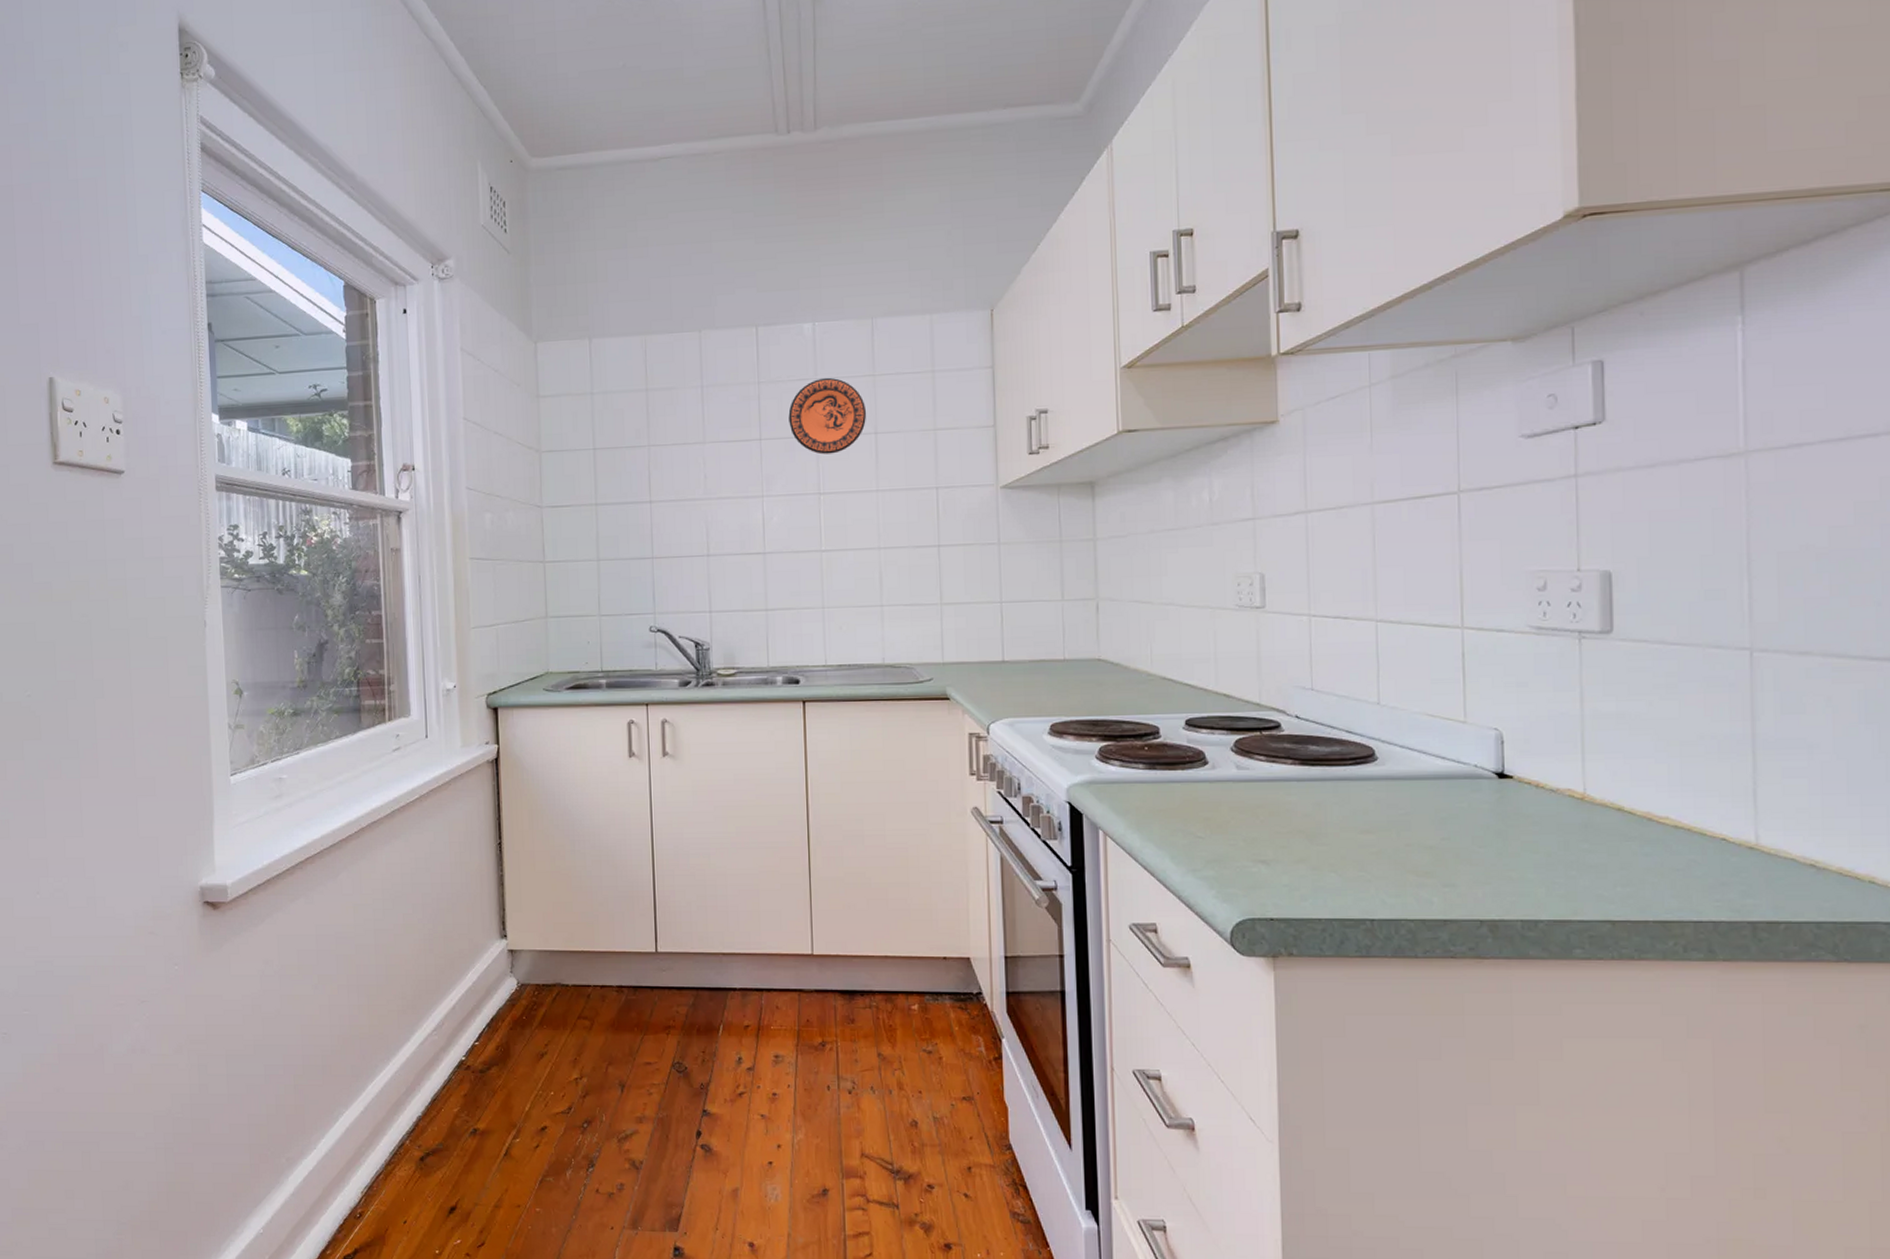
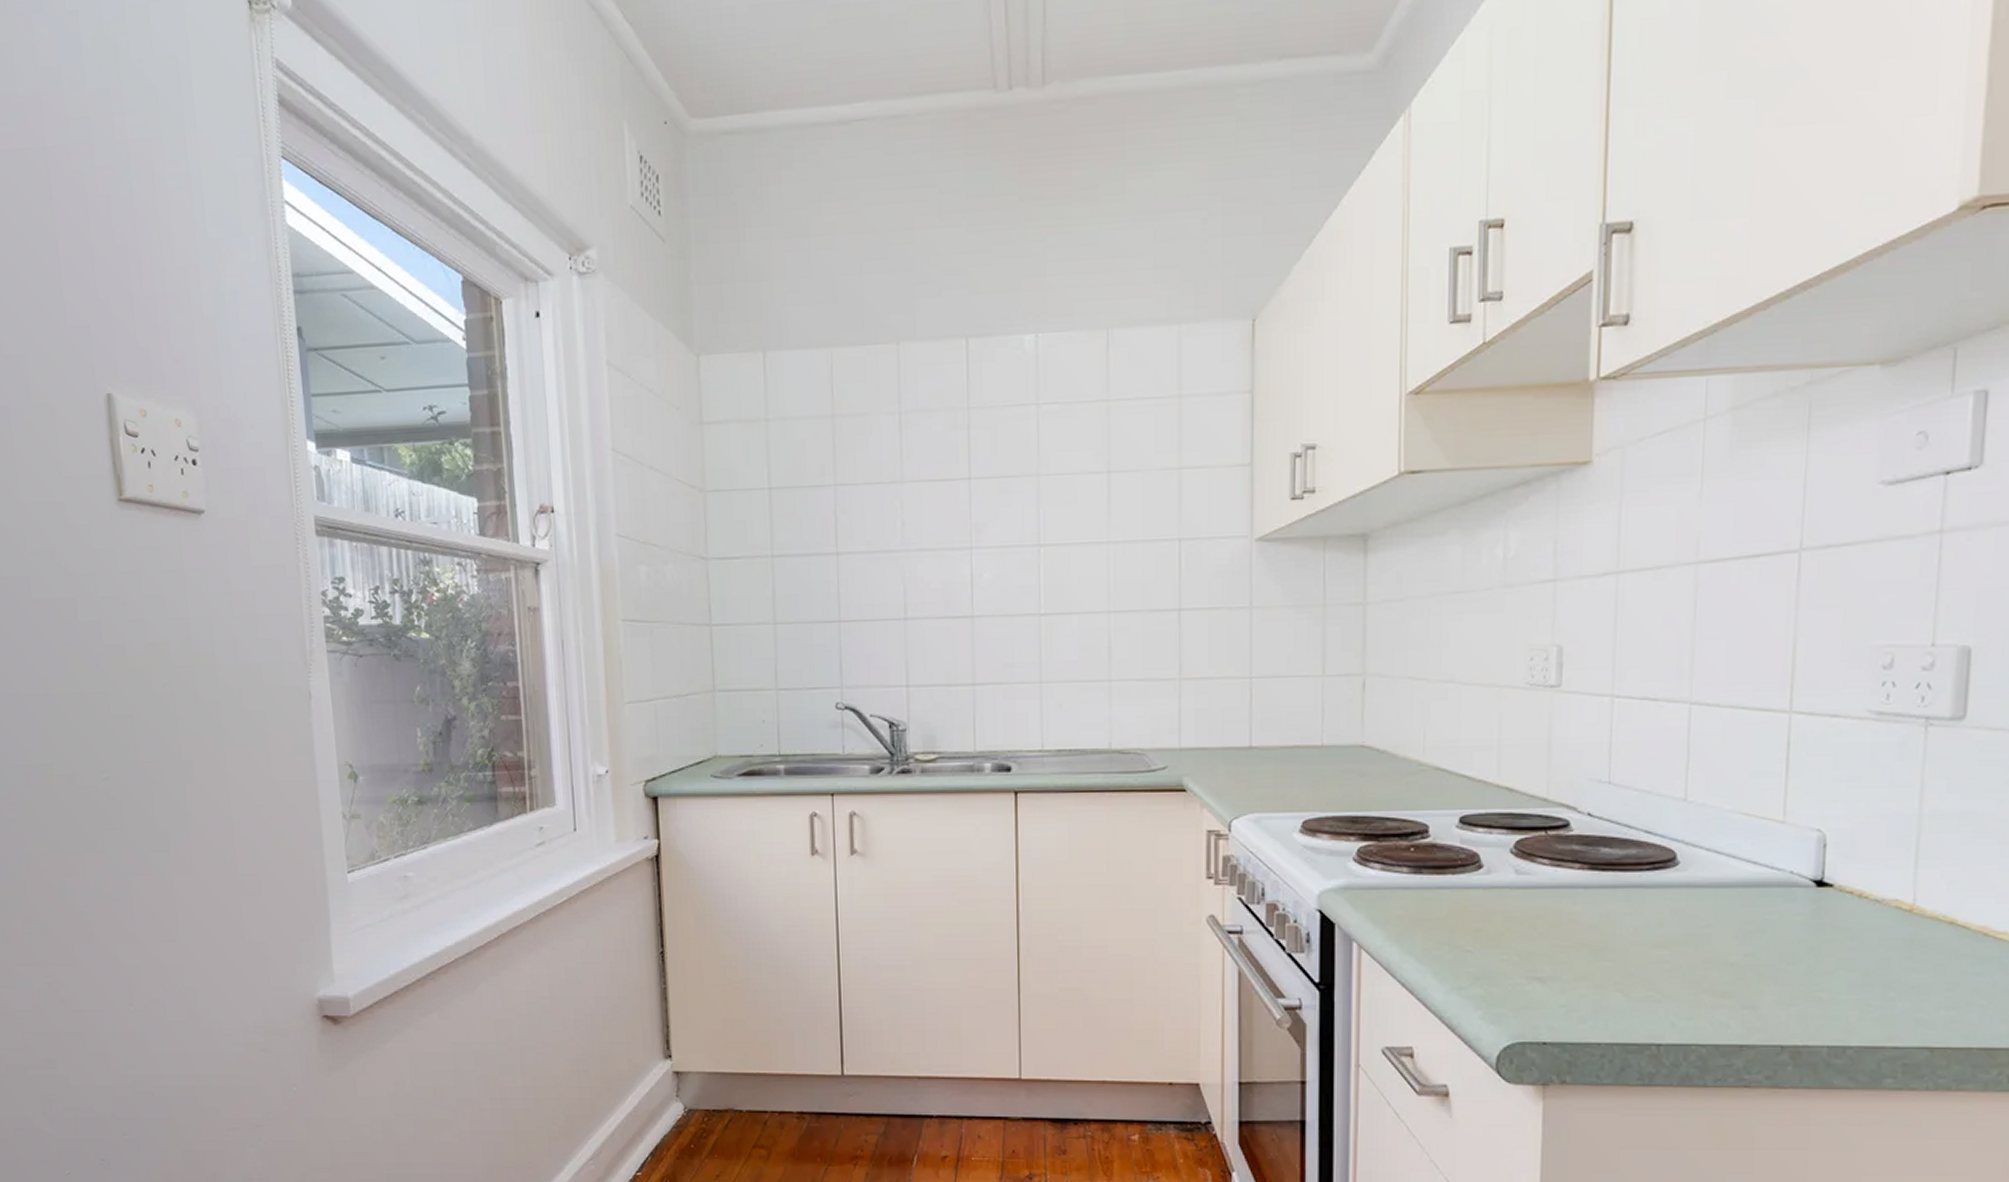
decorative plate: present [788,377,867,455] -> none [1004,402,1098,498]

